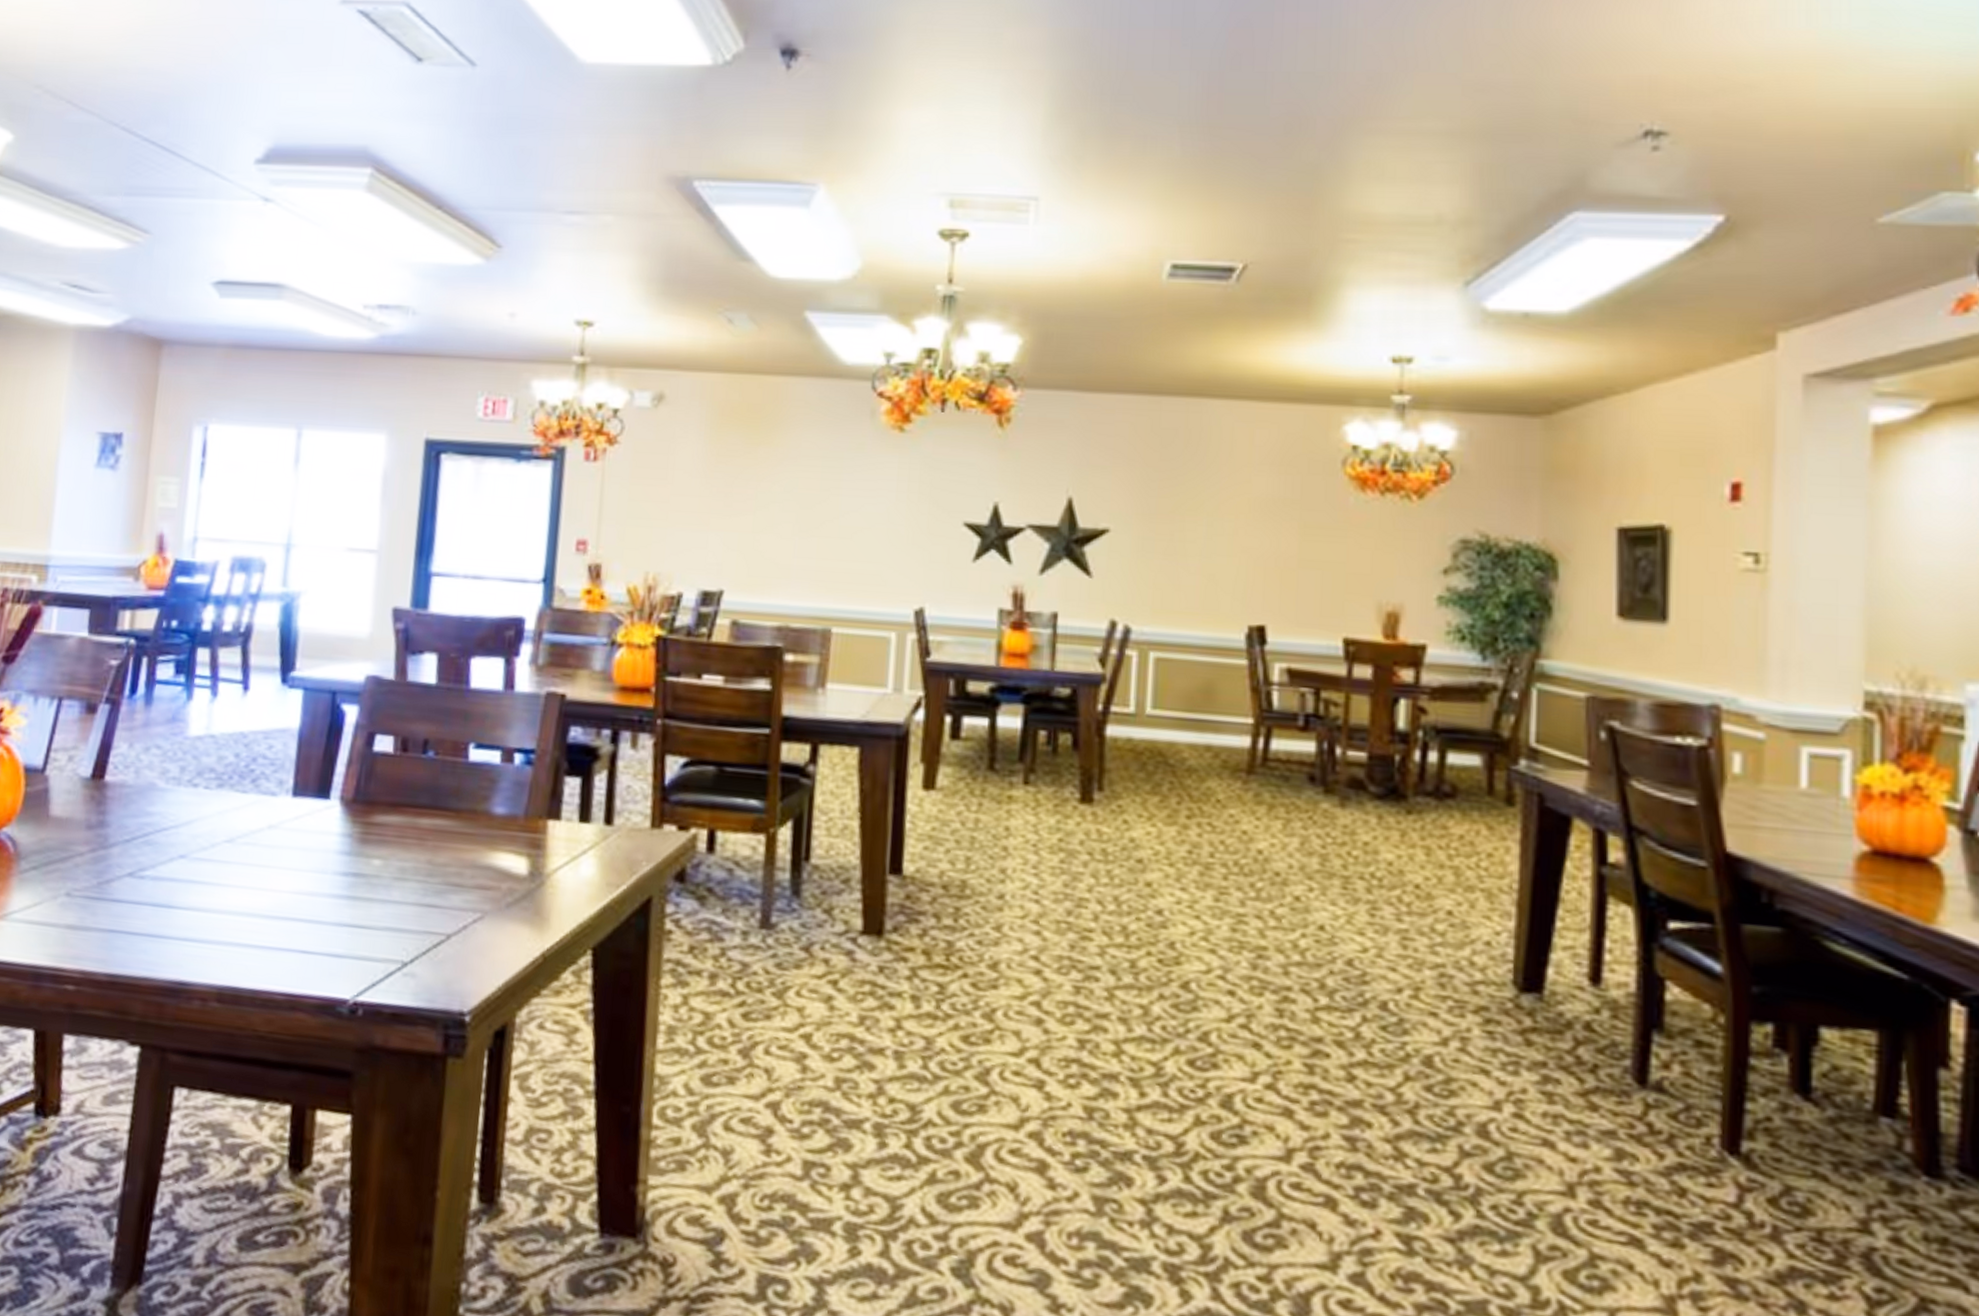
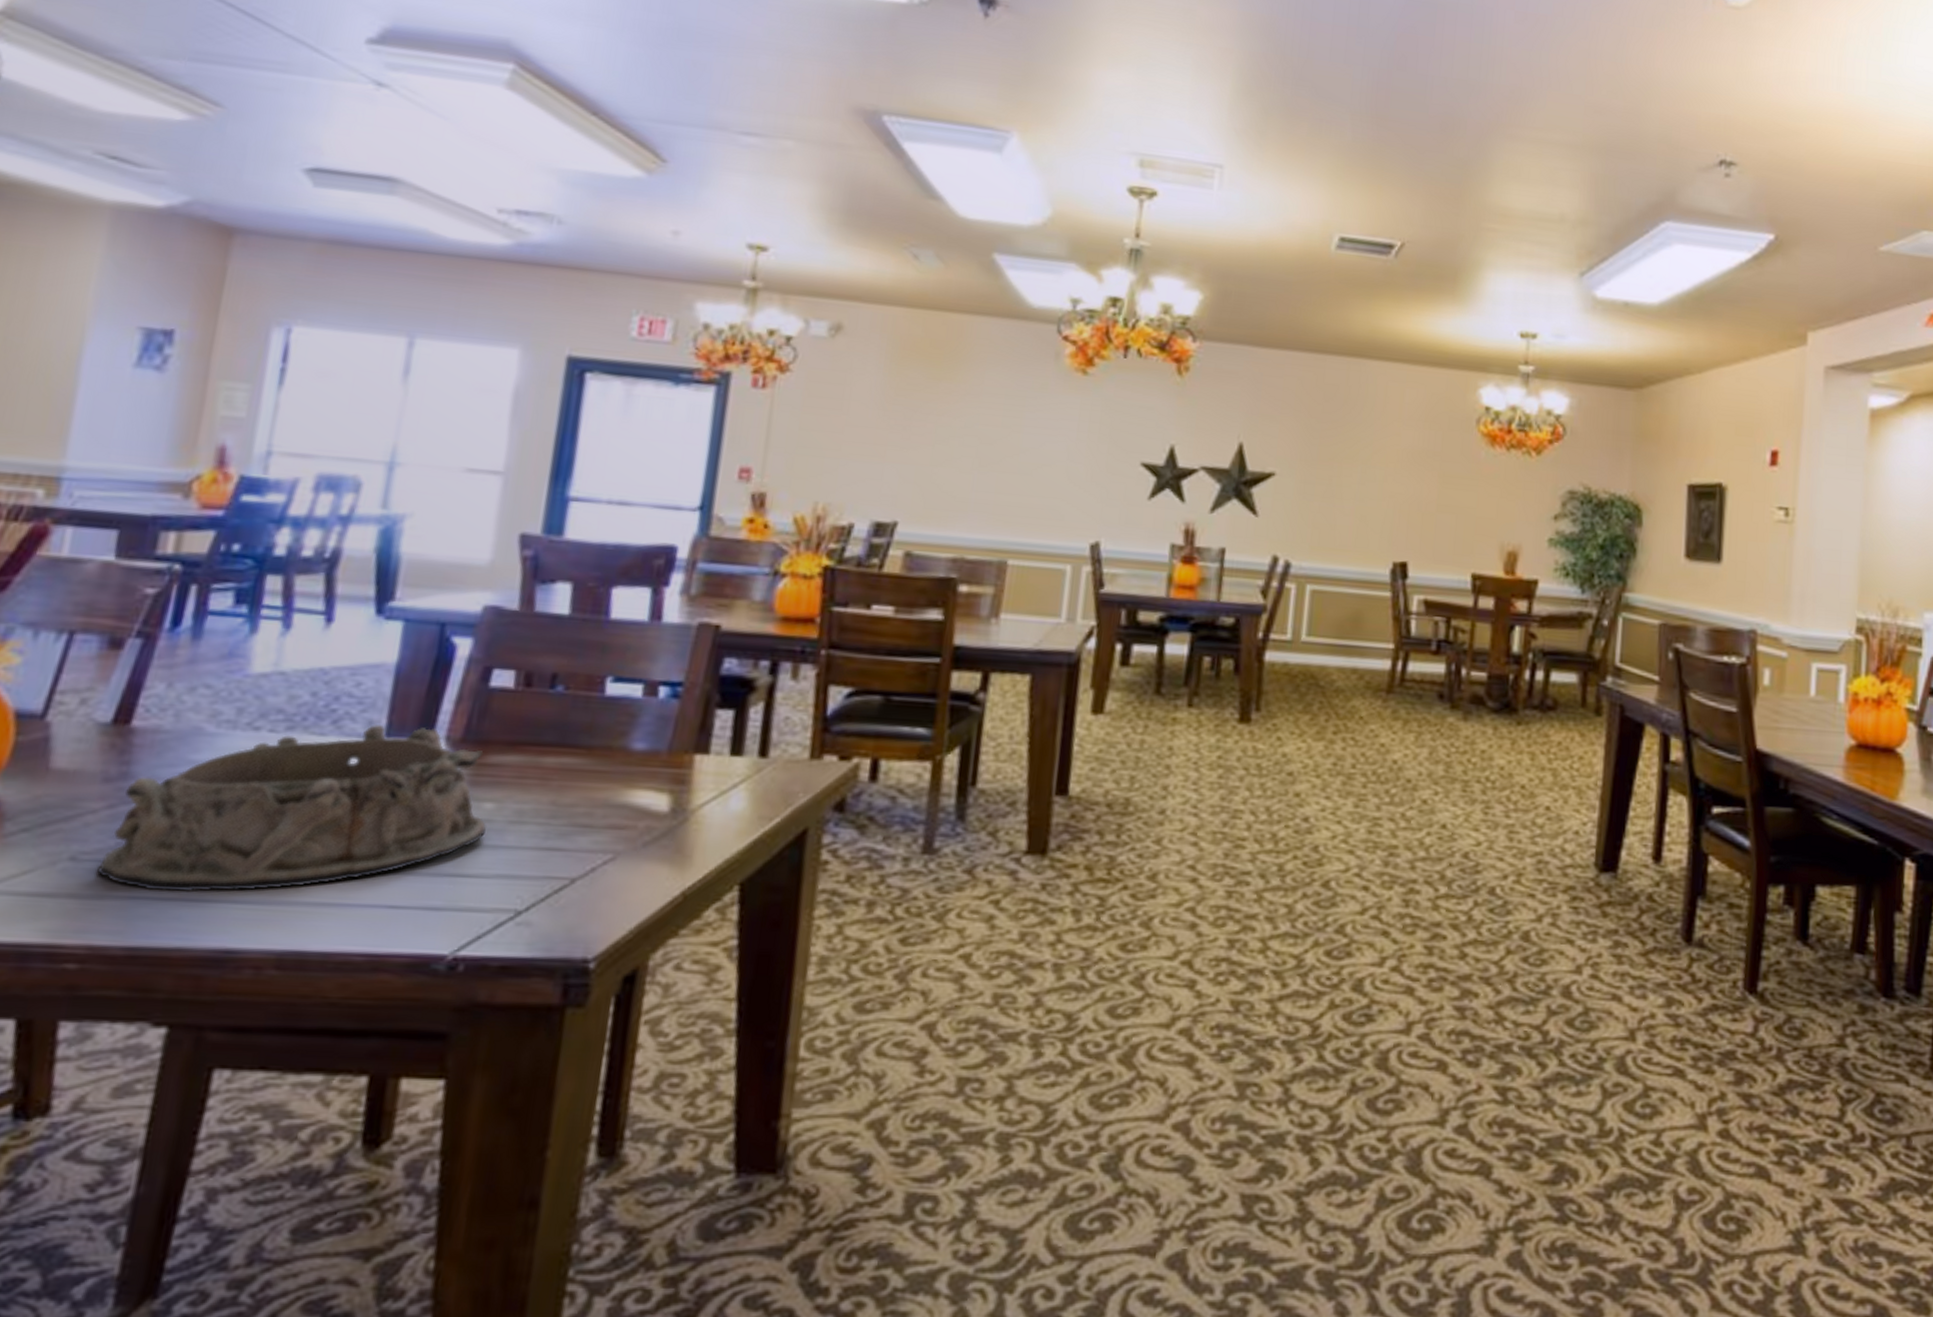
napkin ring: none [85,784,375,930] -> present [97,725,486,893]

